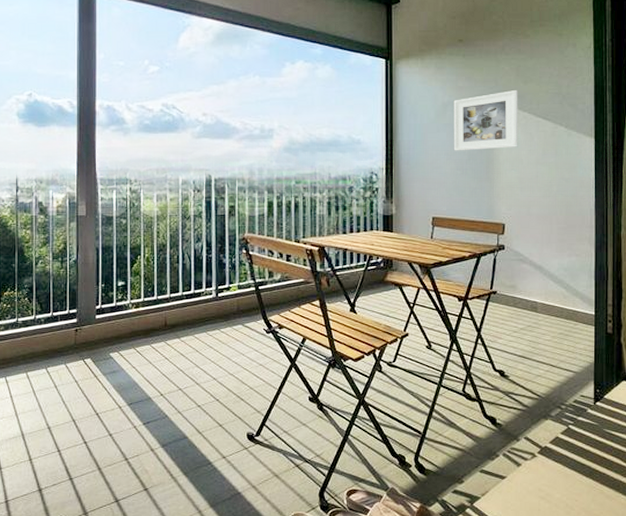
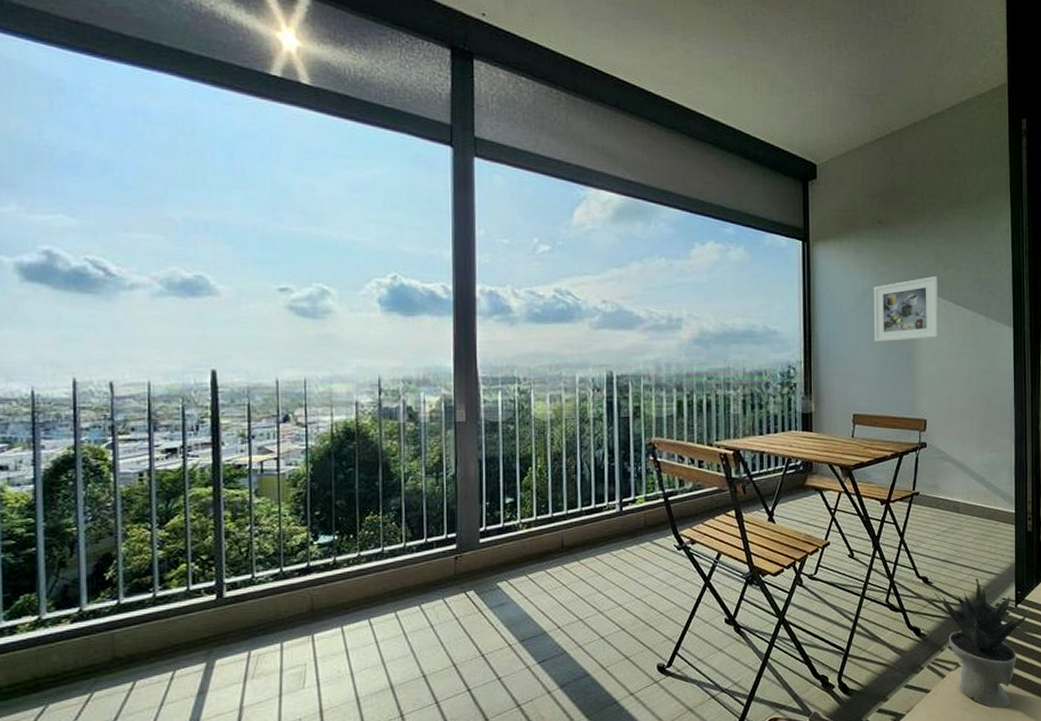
potted plant: none [511,374,609,500] -> present [934,577,1030,709]

